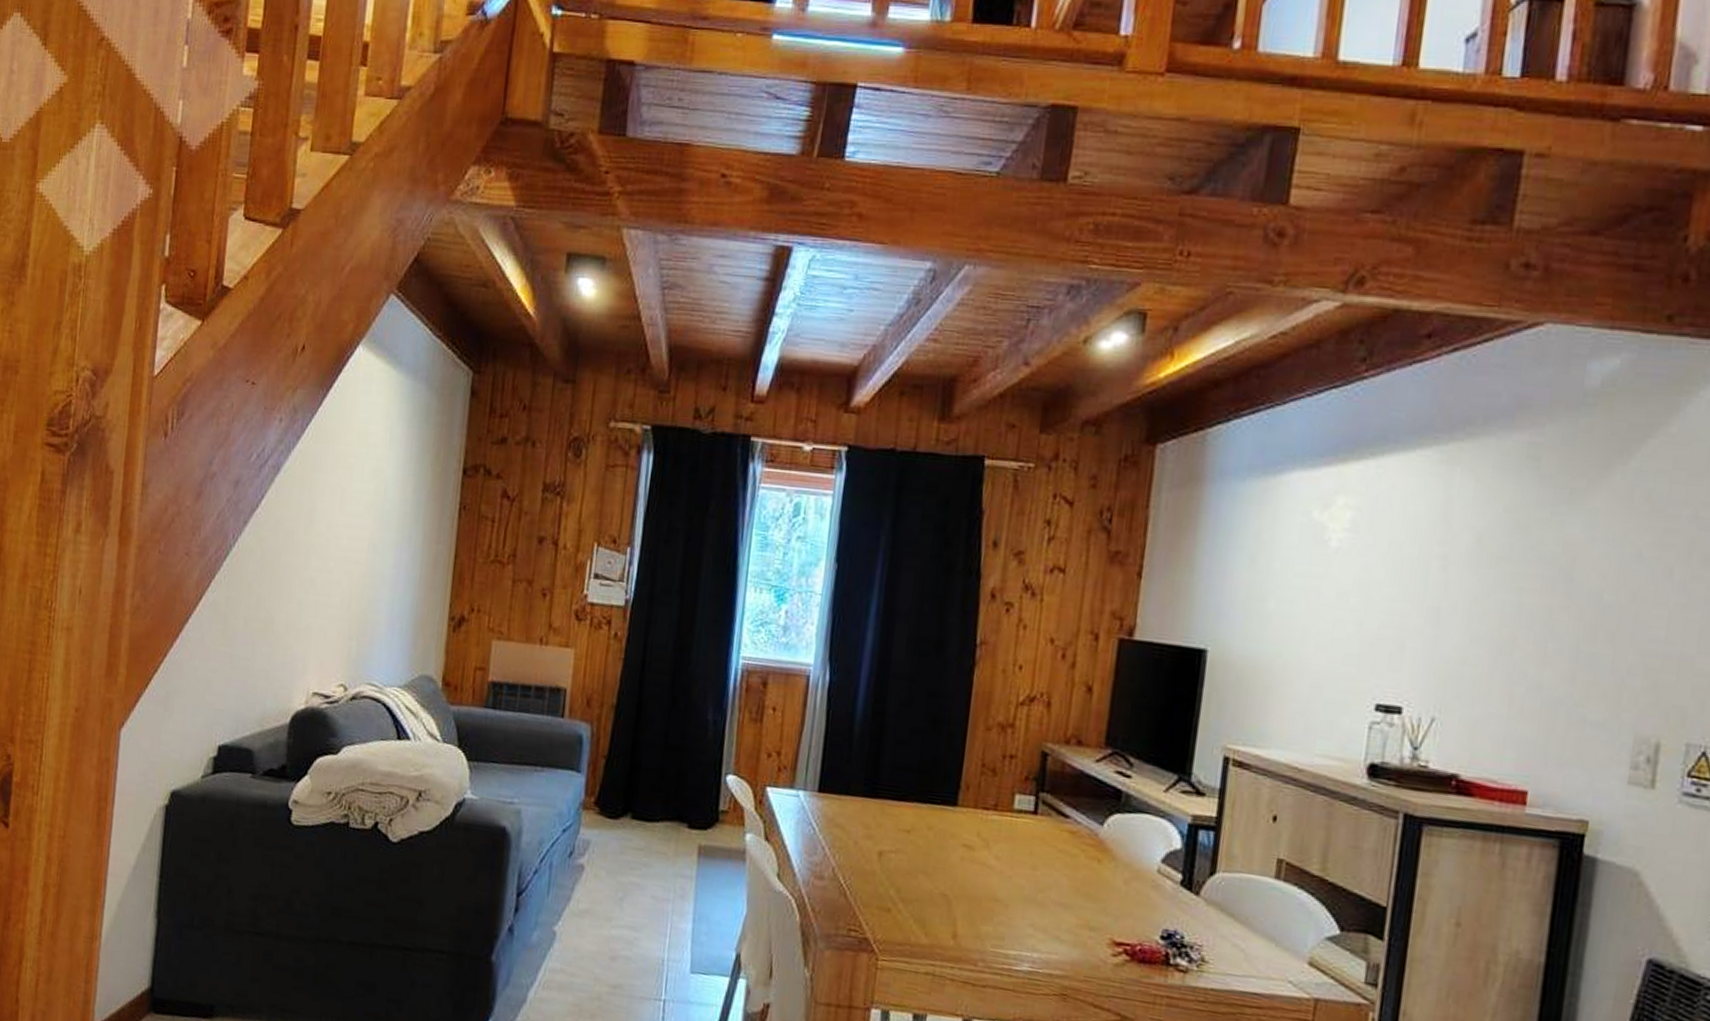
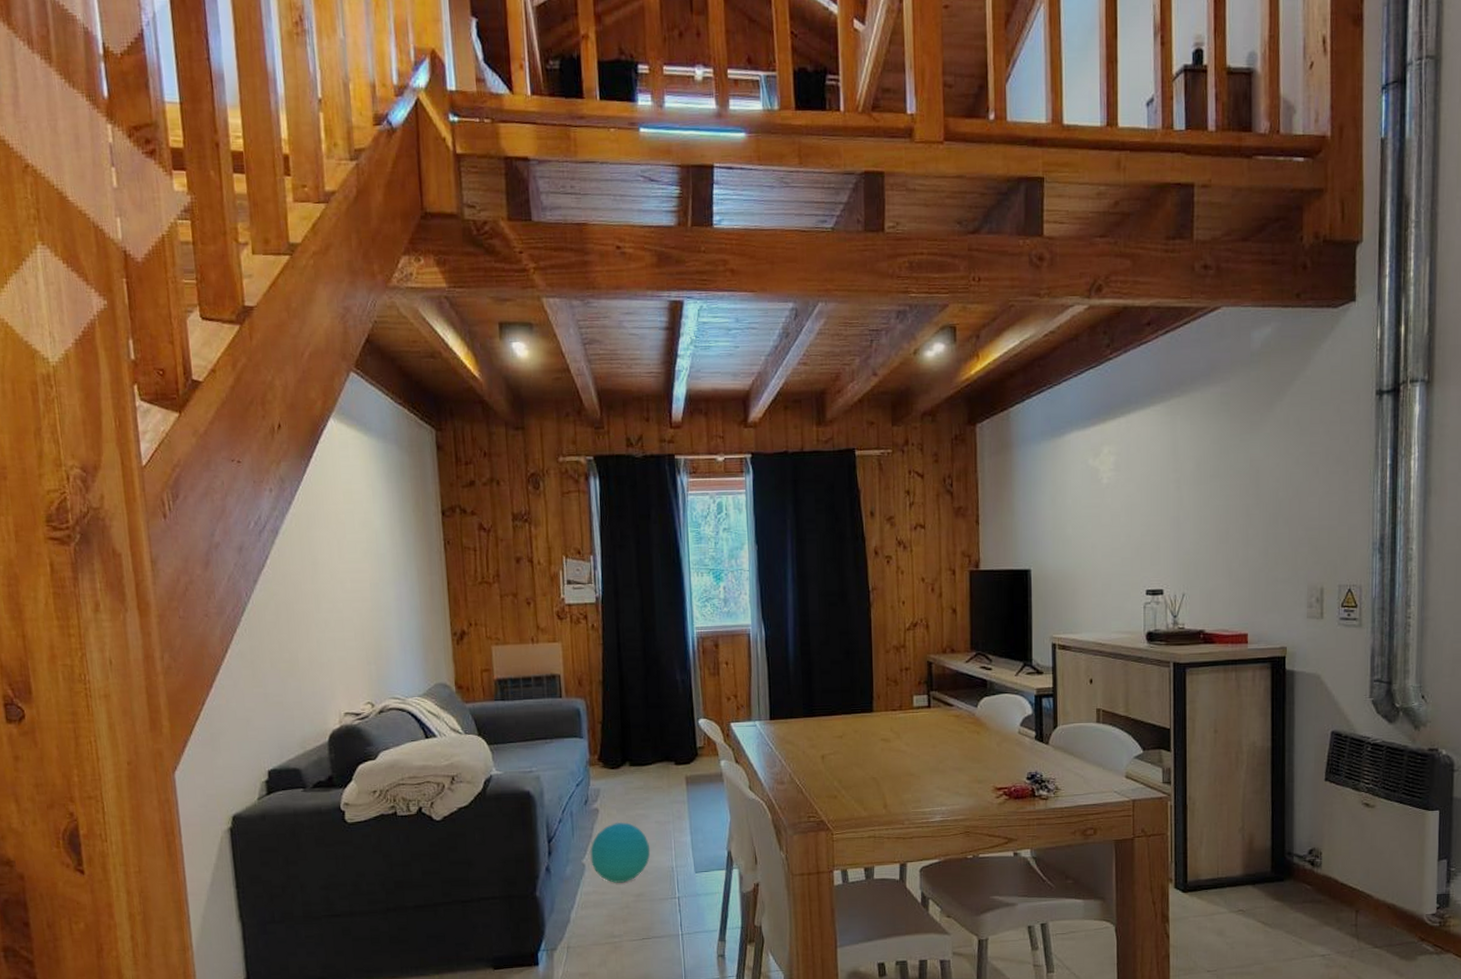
ball: none [564,887,640,967] -> present [590,821,651,883]

